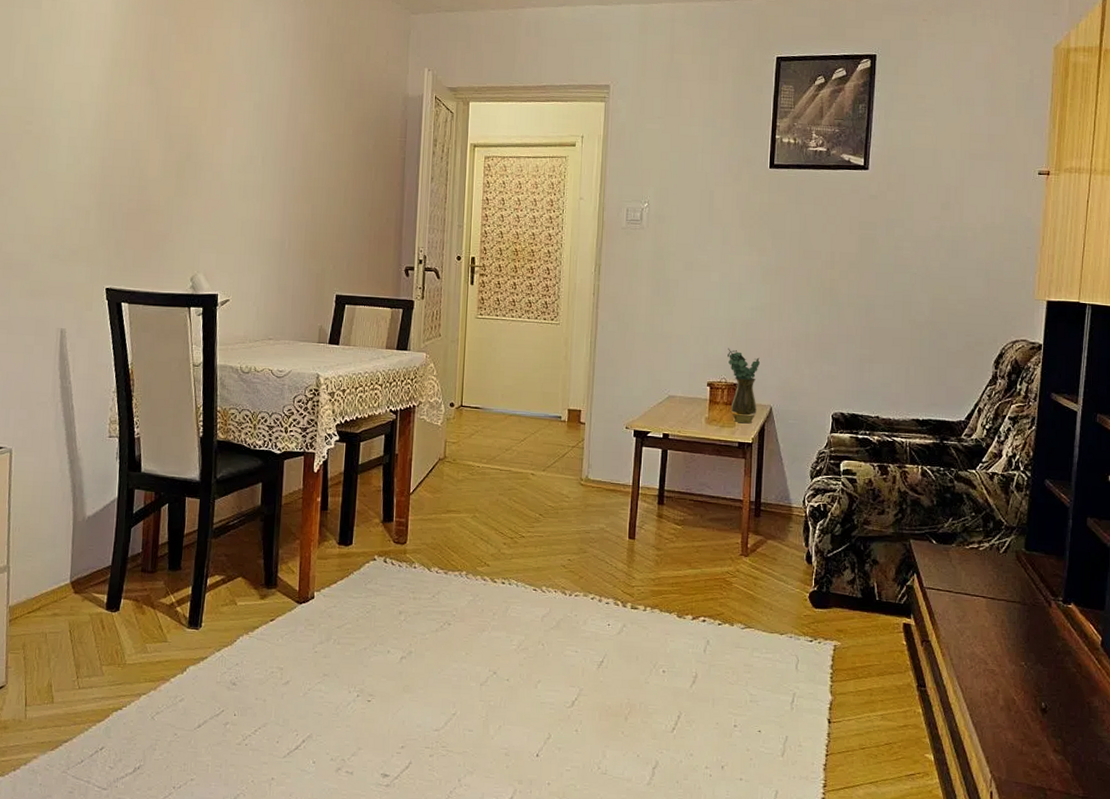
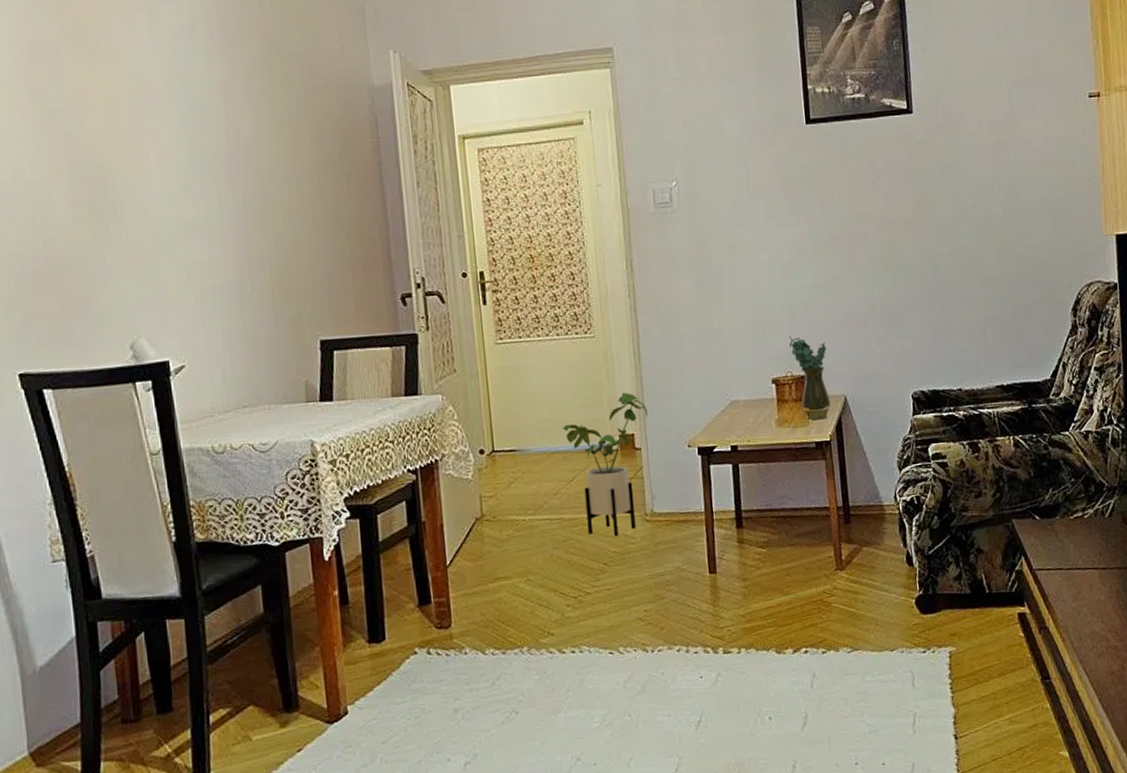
house plant: none [522,374,595,494] -> present [563,392,648,537]

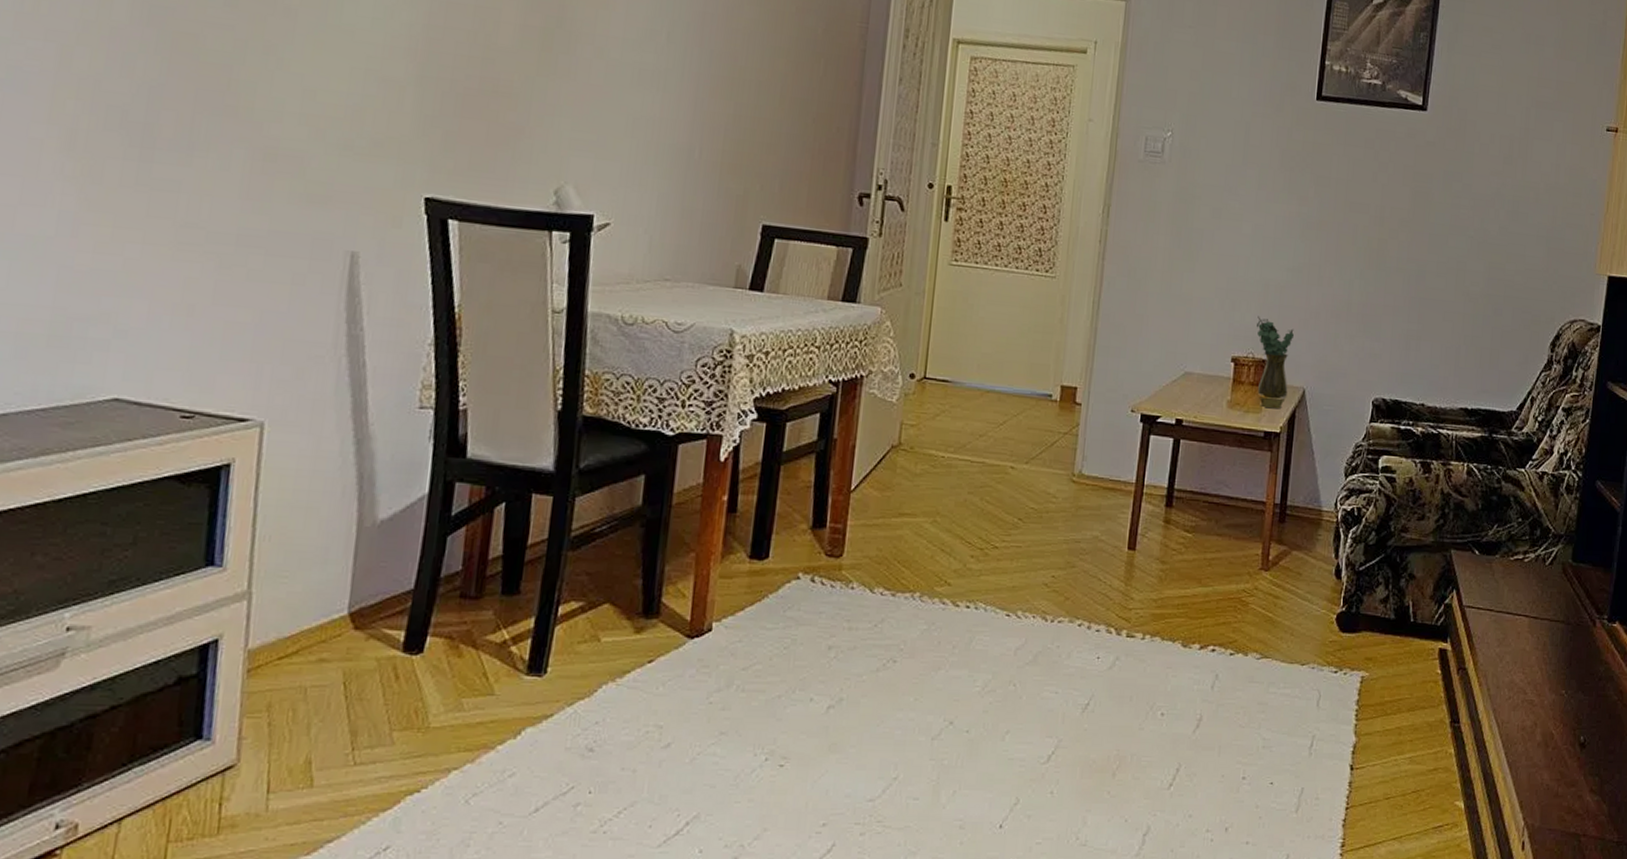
house plant: present [563,392,648,537] -> none [1003,341,1096,493]

